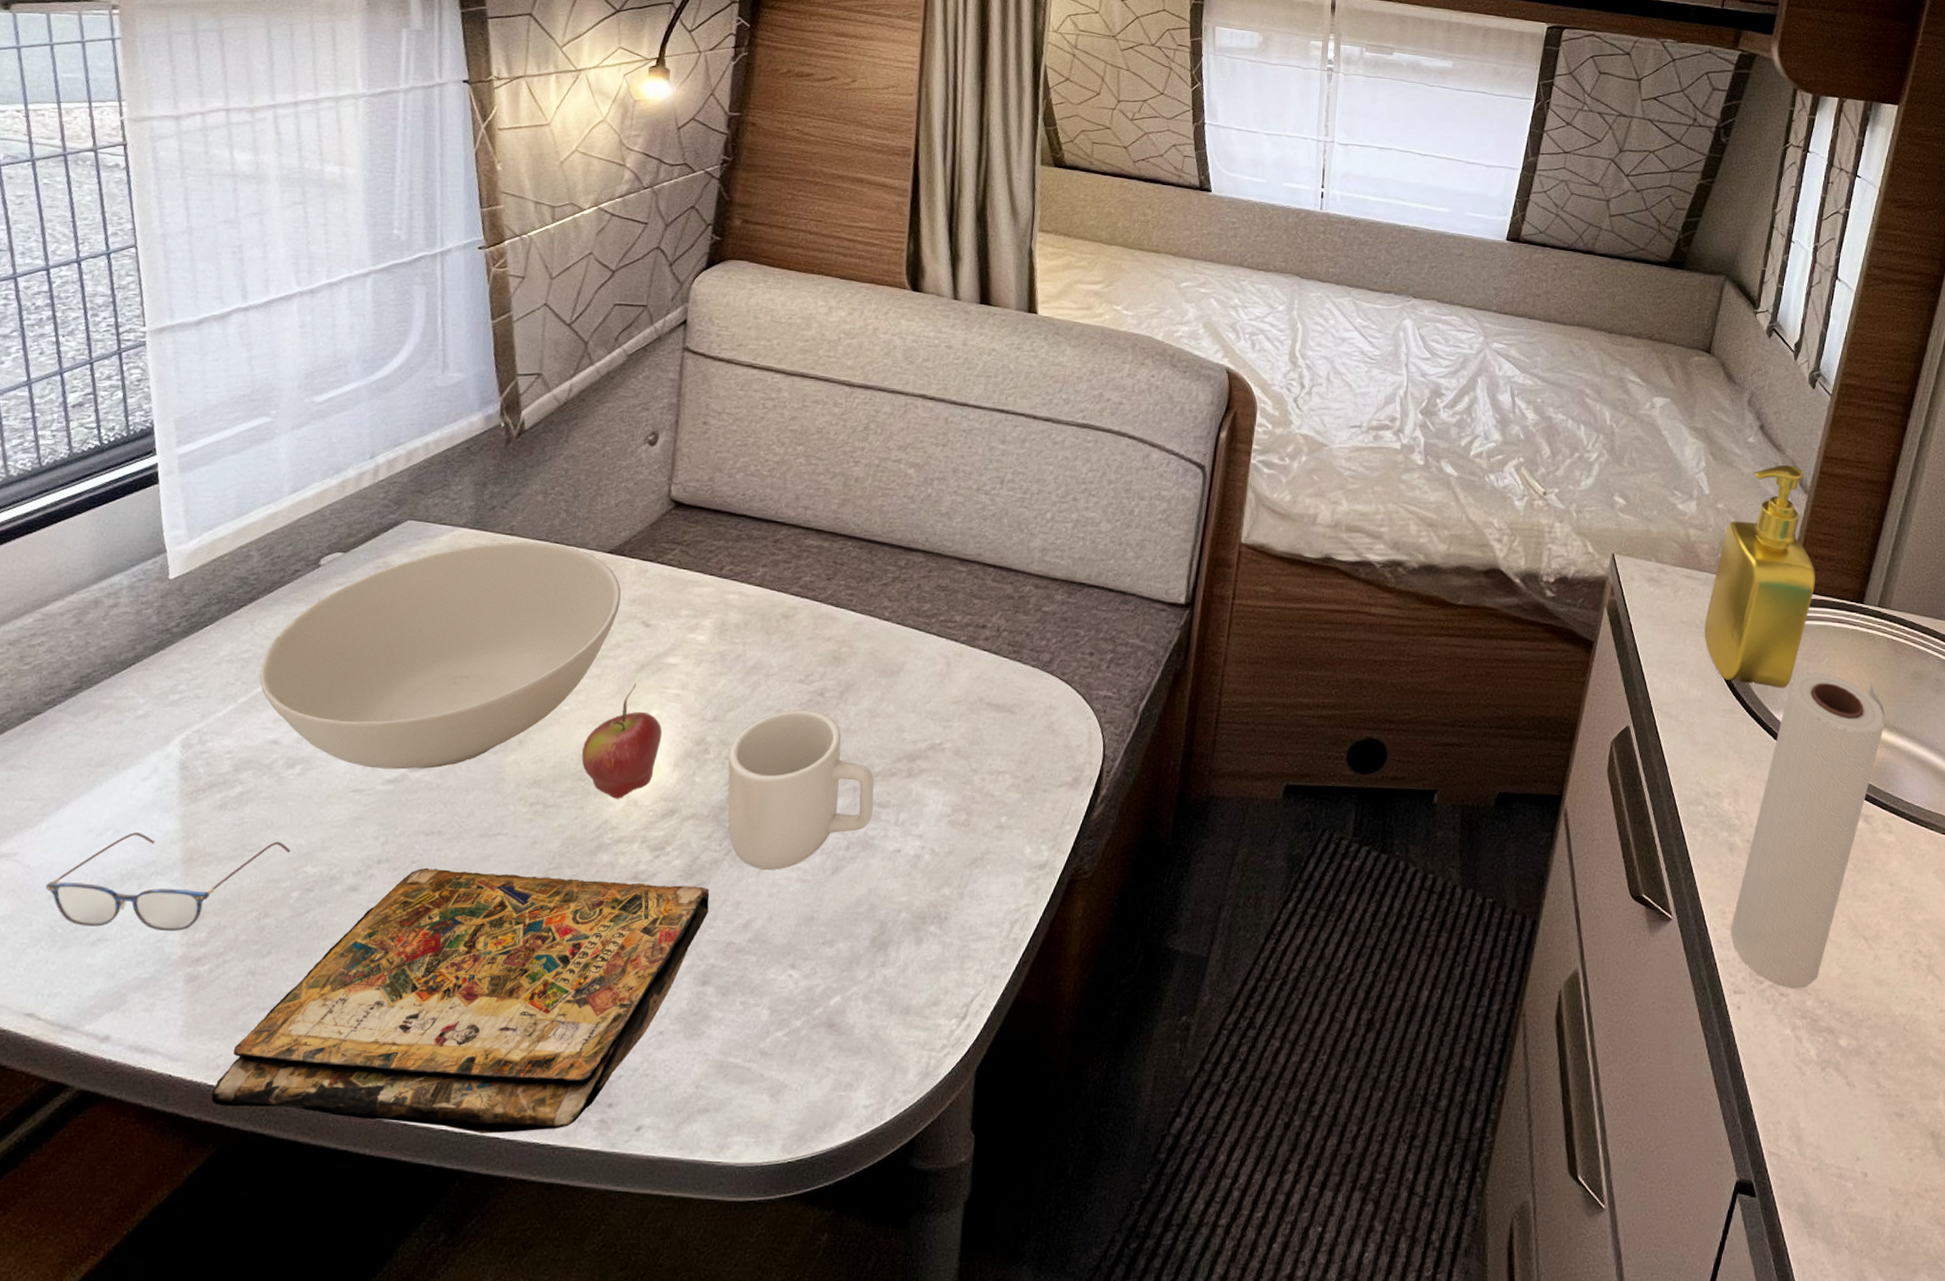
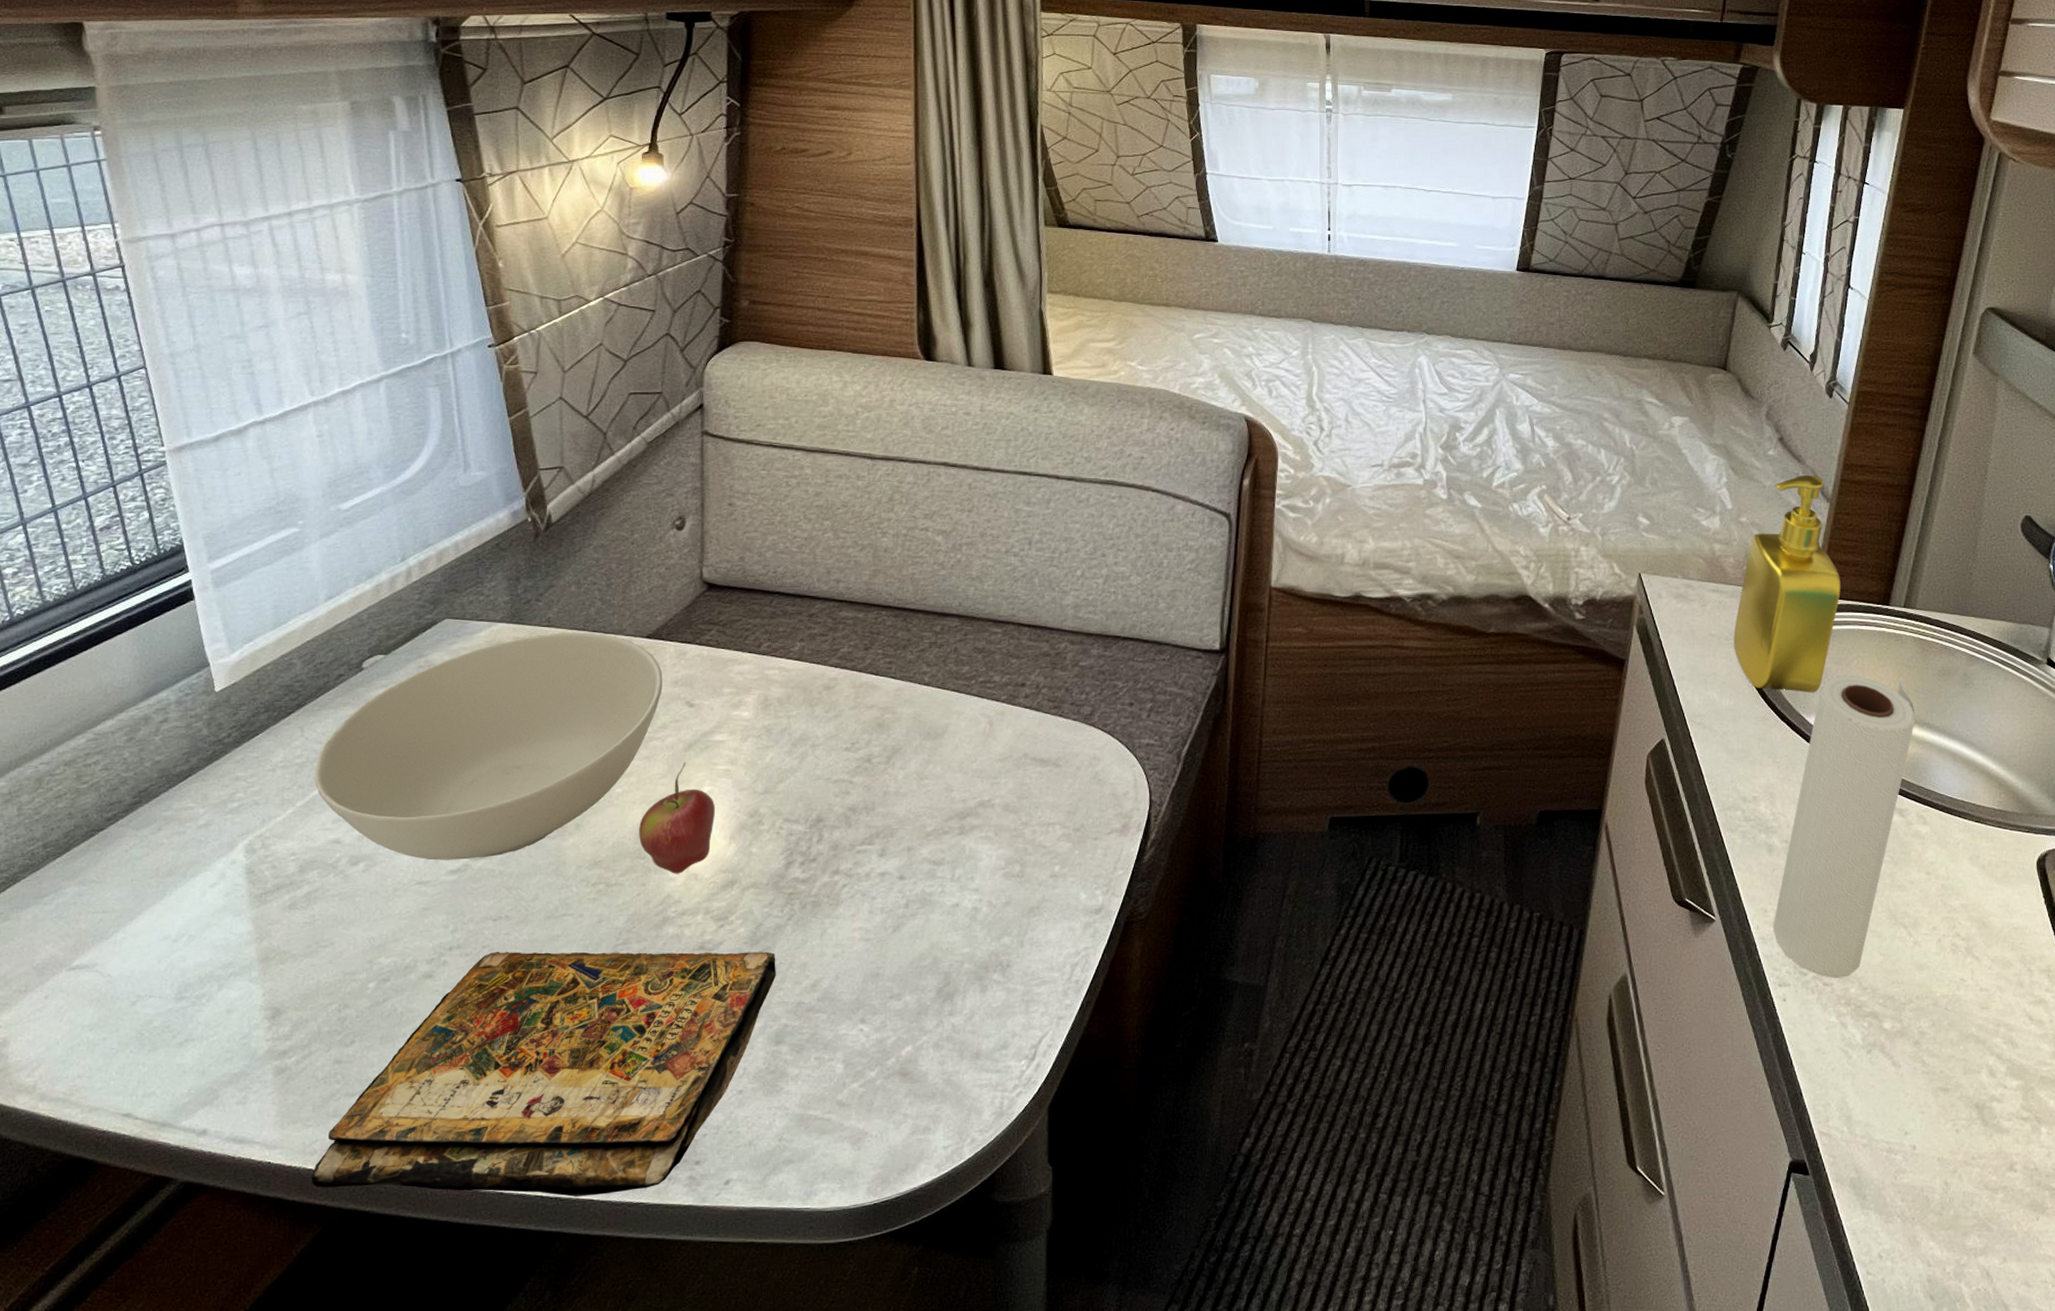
glasses: present [45,832,291,931] -> none [128,936,363,1029]
mug: present [728,709,874,871] -> none [782,776,929,932]

